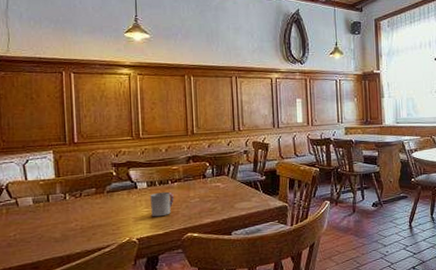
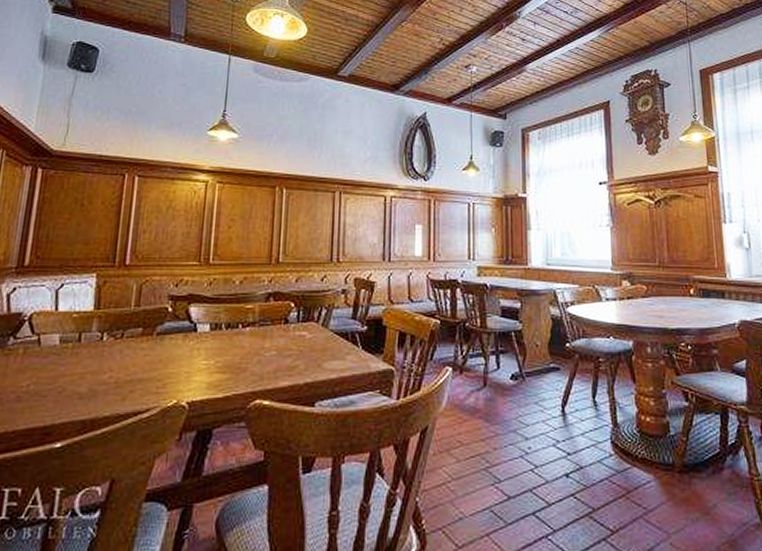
cup: present [150,191,174,217] -> none [210,338,244,373]

